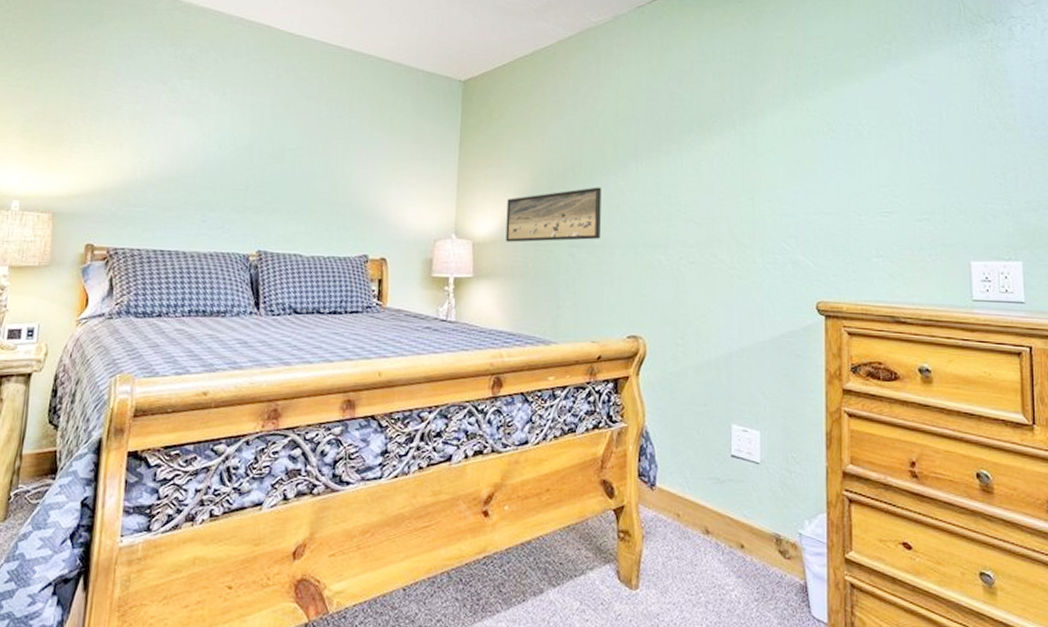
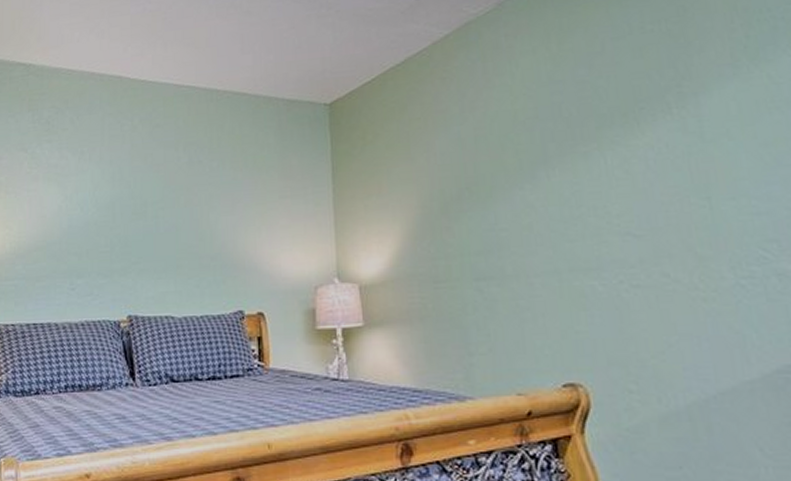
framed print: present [505,187,602,243] -> none [394,205,512,282]

